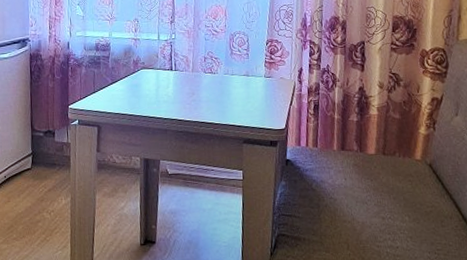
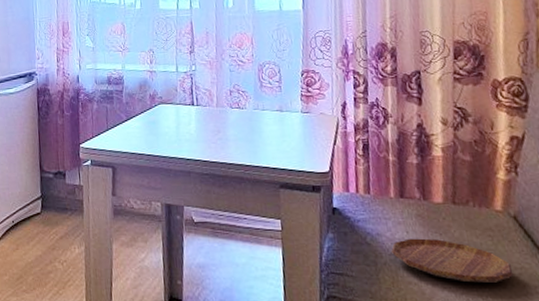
tray: none [332,184,426,220] -> present [391,238,514,283]

